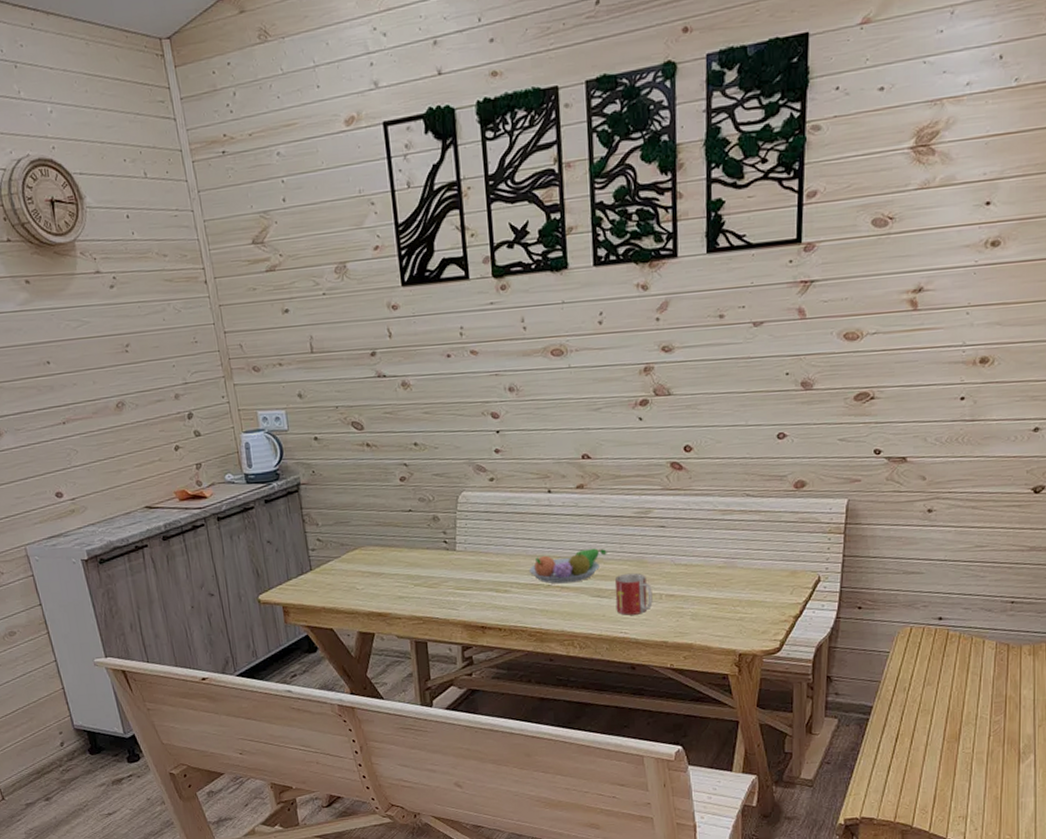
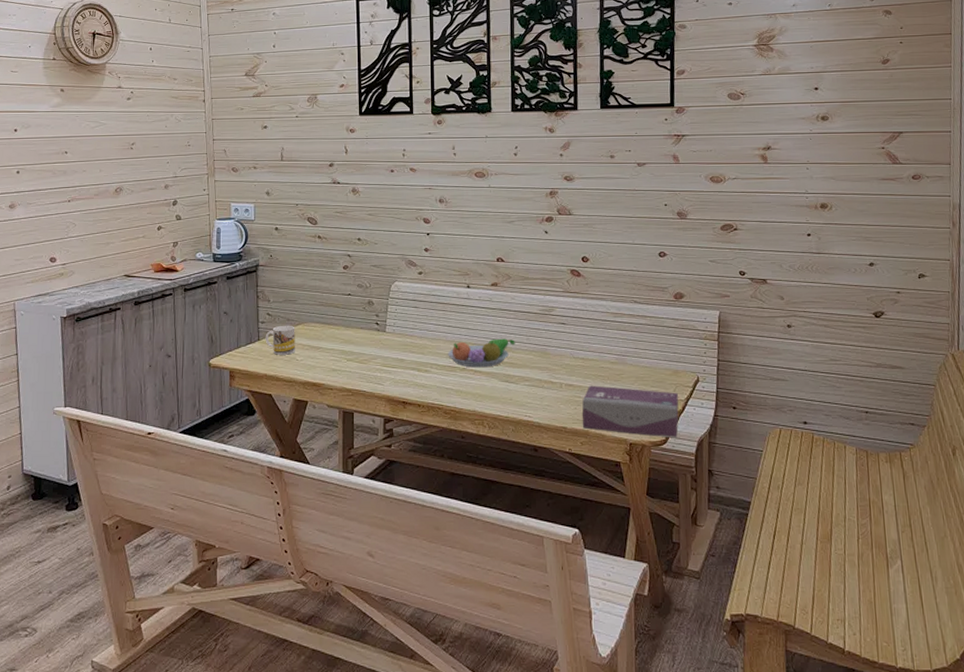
mug: none [318,550,354,585] -> present [265,325,295,355]
mug: present [614,572,653,615] -> none [521,362,554,400]
tissue box: none [685,593,796,646] -> present [582,385,679,438]

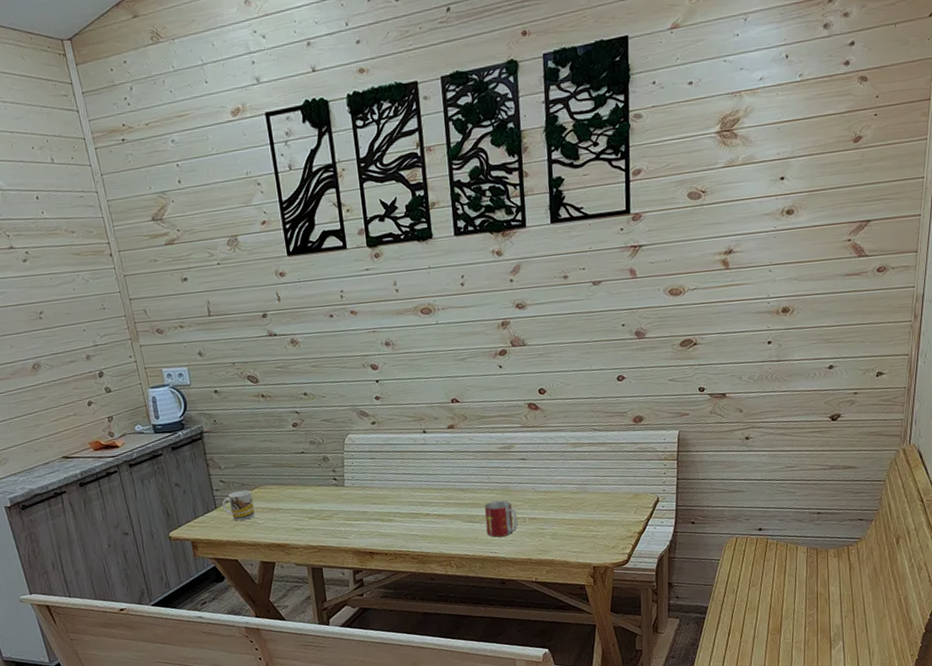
fruit bowl: present [448,338,515,368] -> none [410,480,477,512]
mug: none [521,362,554,400] -> present [484,500,518,537]
tissue box: present [582,385,679,438] -> none [546,514,640,559]

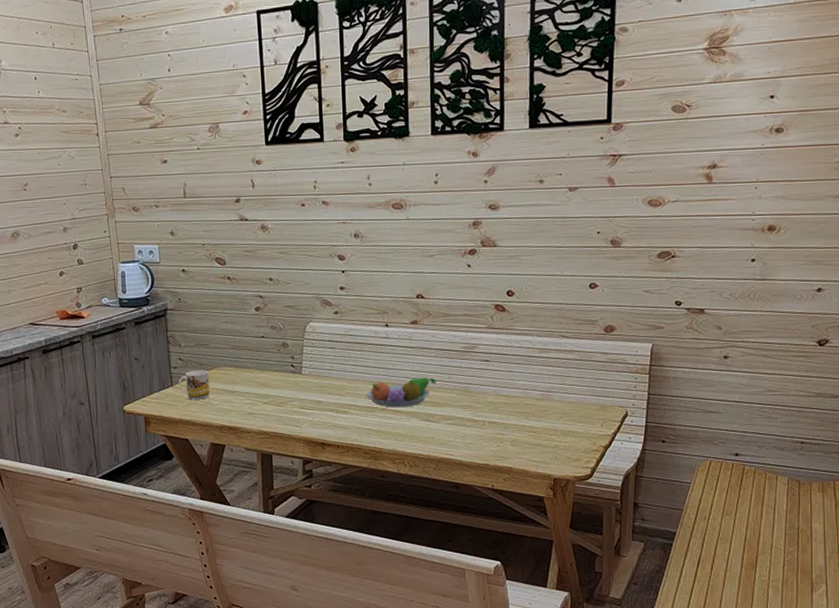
fruit bowl: none [410,480,477,512] -> present [367,377,437,408]
mug: present [484,500,518,537] -> none [442,401,477,439]

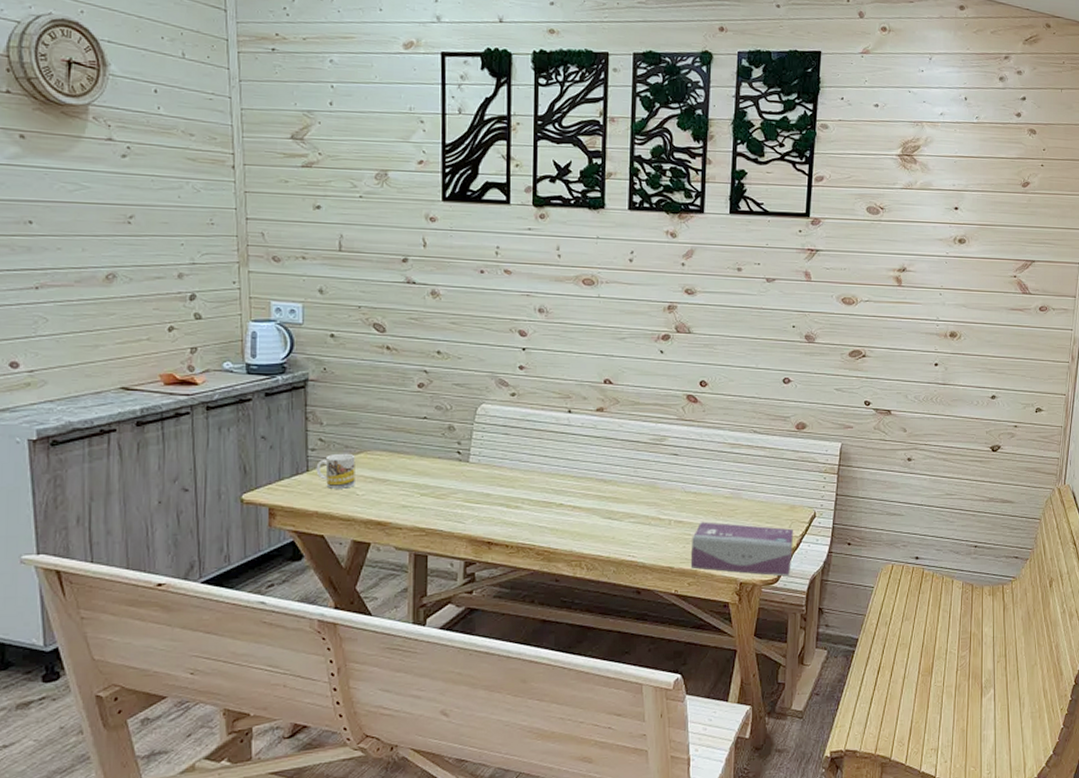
fruit bowl: present [367,377,437,408] -> none [543,470,621,503]
tissue box: none [505,422,606,473] -> present [690,522,793,577]

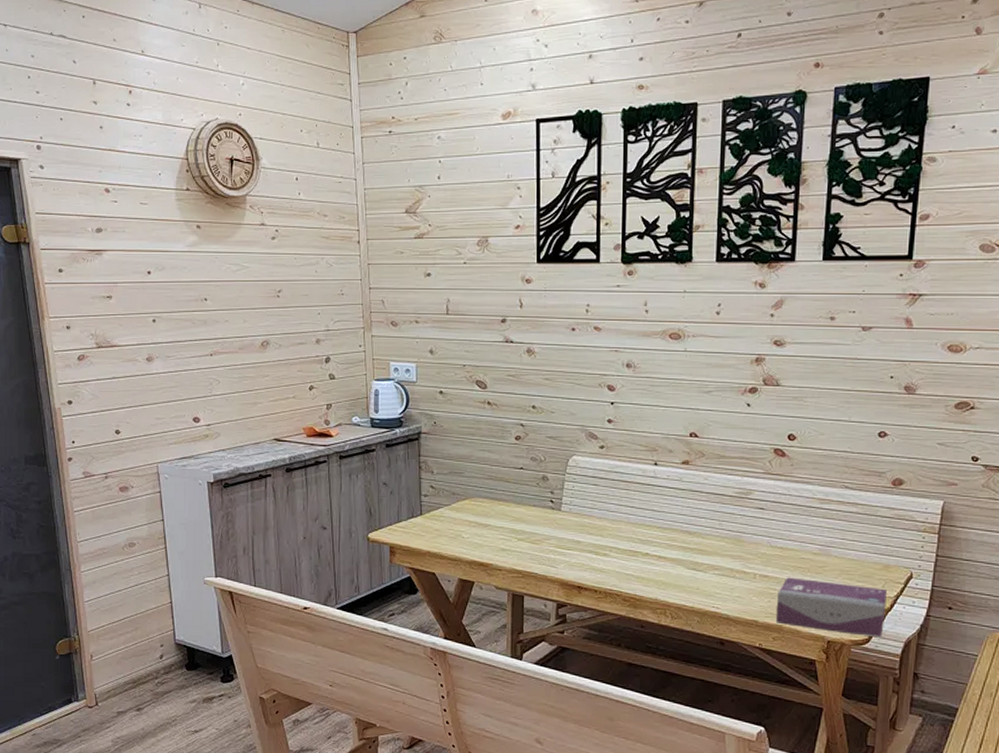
mug: present [316,453,356,489] -> none [428,499,461,532]

